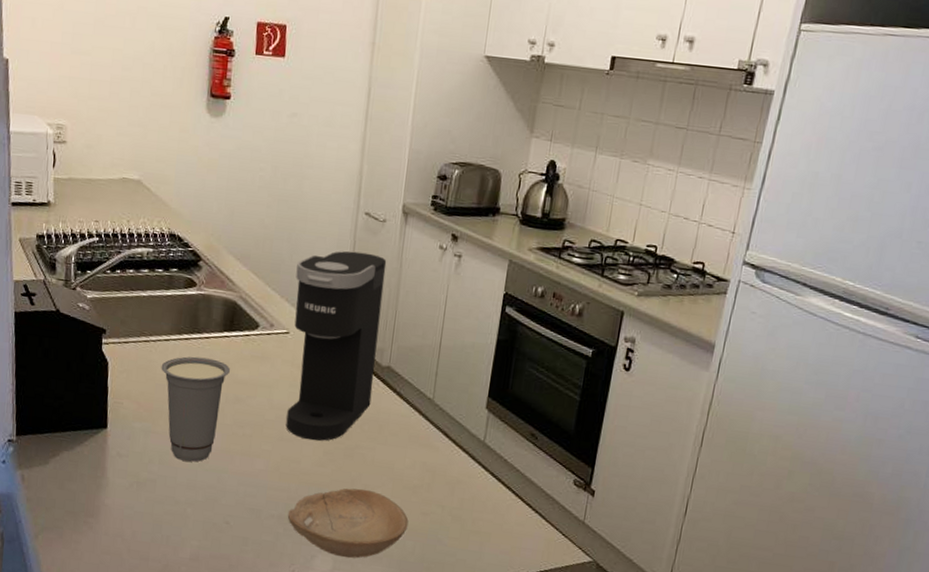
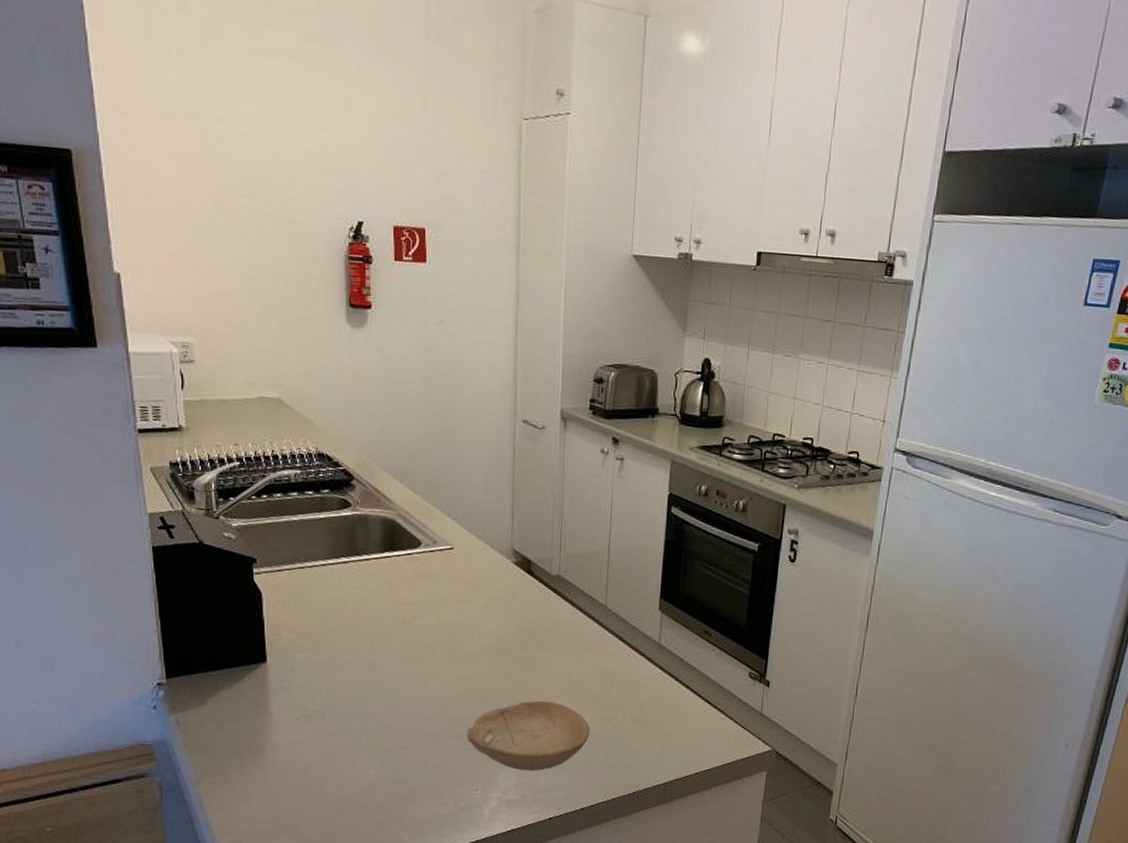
cup: present [161,356,231,462] -> none [320,580,395,689]
coffee maker: present [286,251,387,441] -> none [456,460,549,657]

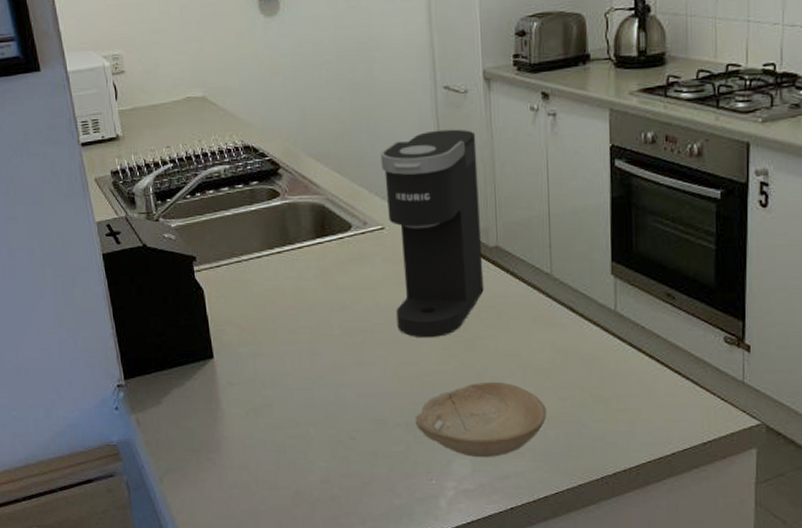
coffee maker: none [456,460,549,657] -> present [381,129,484,338]

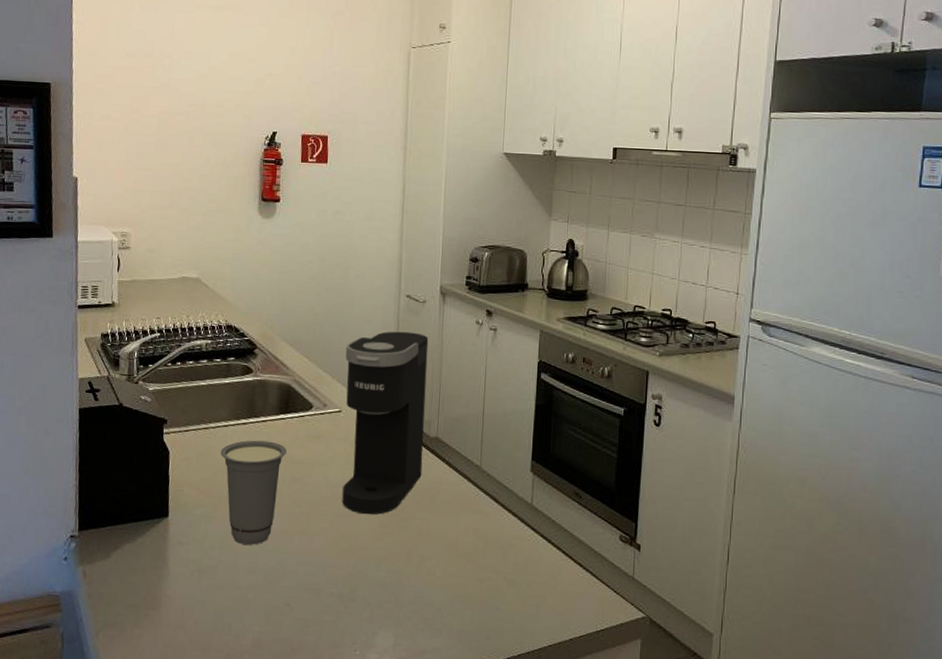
cup: none [257,269,330,380] -> present [220,440,288,545]
bowl: present [415,381,547,458] -> none [347,559,465,633]

